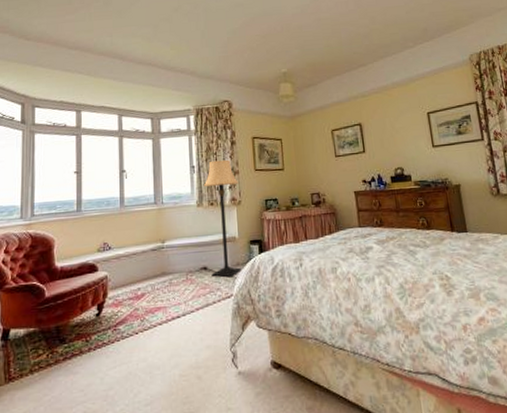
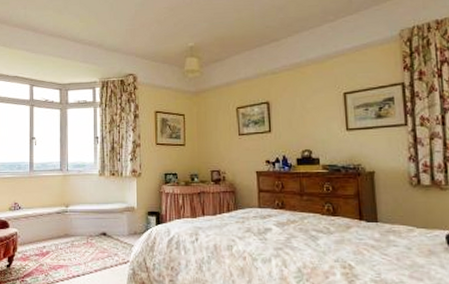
lamp: present [203,159,241,278] -> none [106,132,140,245]

